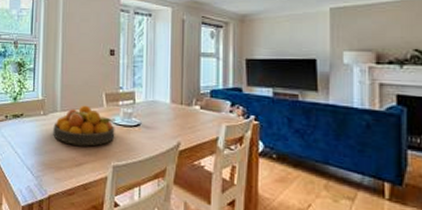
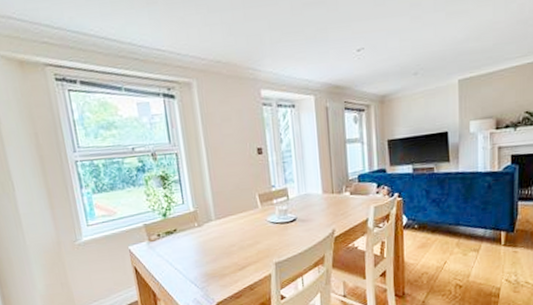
fruit bowl: present [53,105,116,146] -> none [210,209,274,251]

